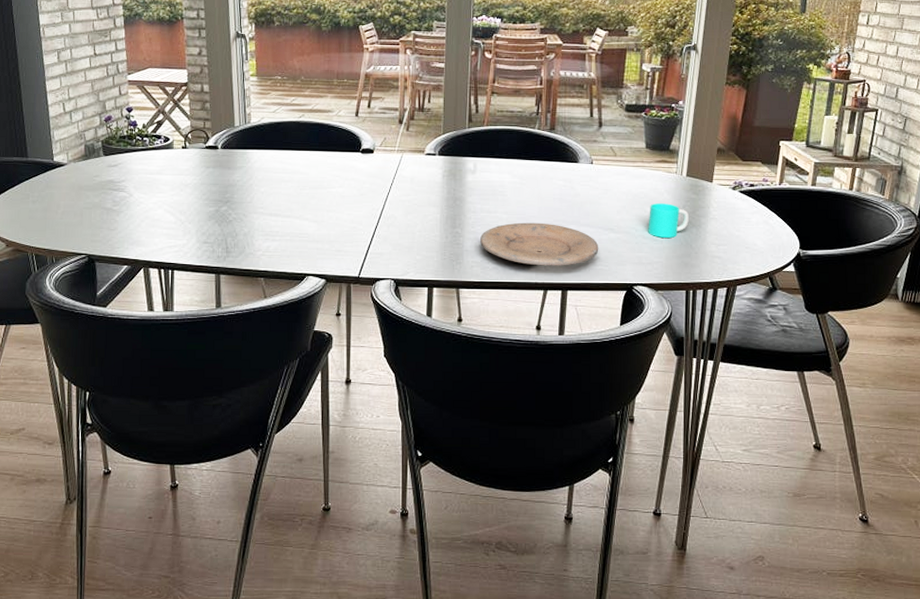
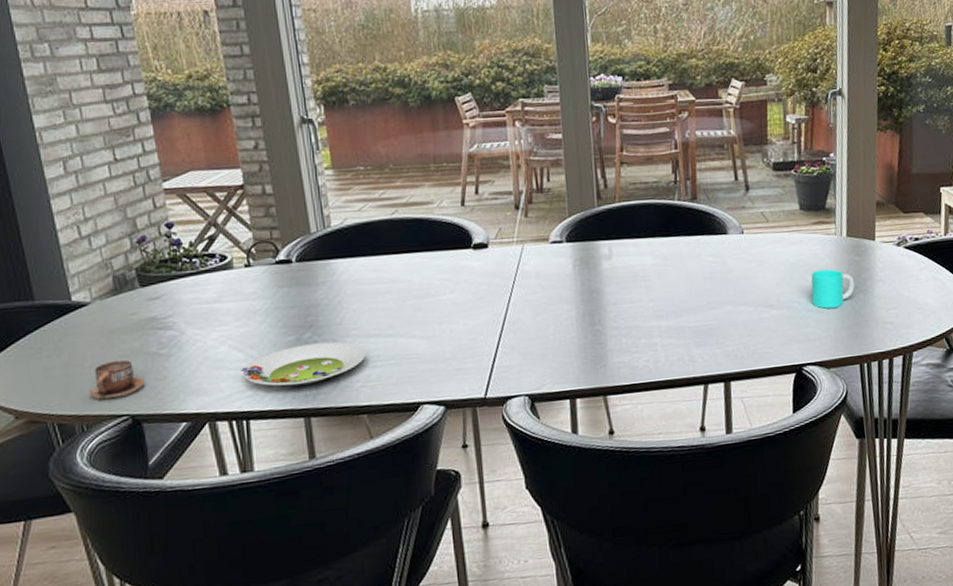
cup: none [59,211,100,240] -> present [89,360,145,400]
salad plate: none [171,215,267,248] -> present [241,341,366,386]
plate: present [480,222,599,266] -> none [625,307,761,358]

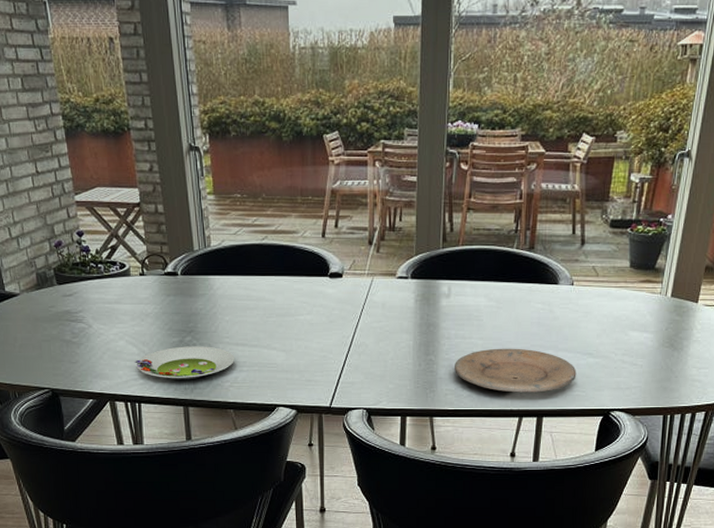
cup: present [89,360,145,400] -> none [19,343,61,374]
plate: none [625,307,761,358] -> present [455,348,577,393]
cup: present [811,269,855,309] -> none [628,326,671,362]

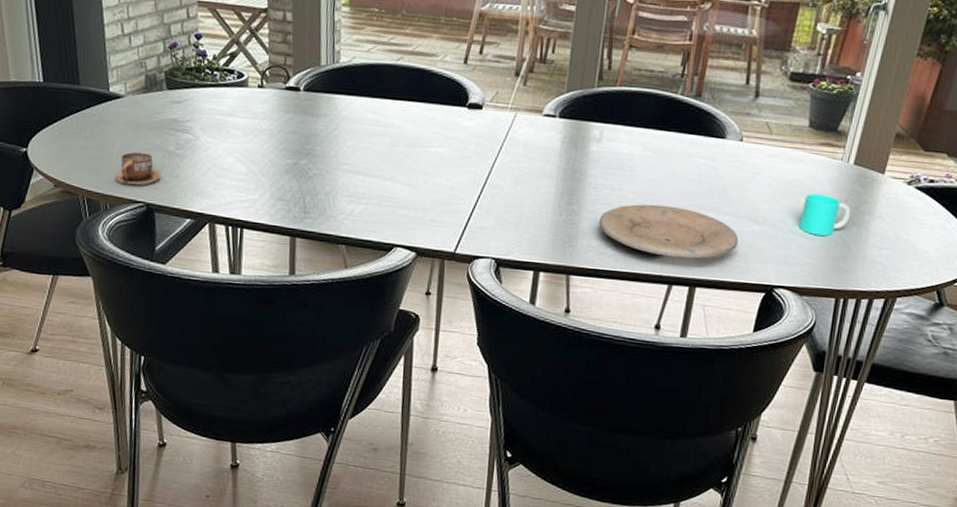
cup: none [19,343,61,374] -> present [115,151,161,186]
salad plate: present [135,346,234,380] -> none [242,169,353,208]
cup: none [628,326,671,362] -> present [799,193,851,236]

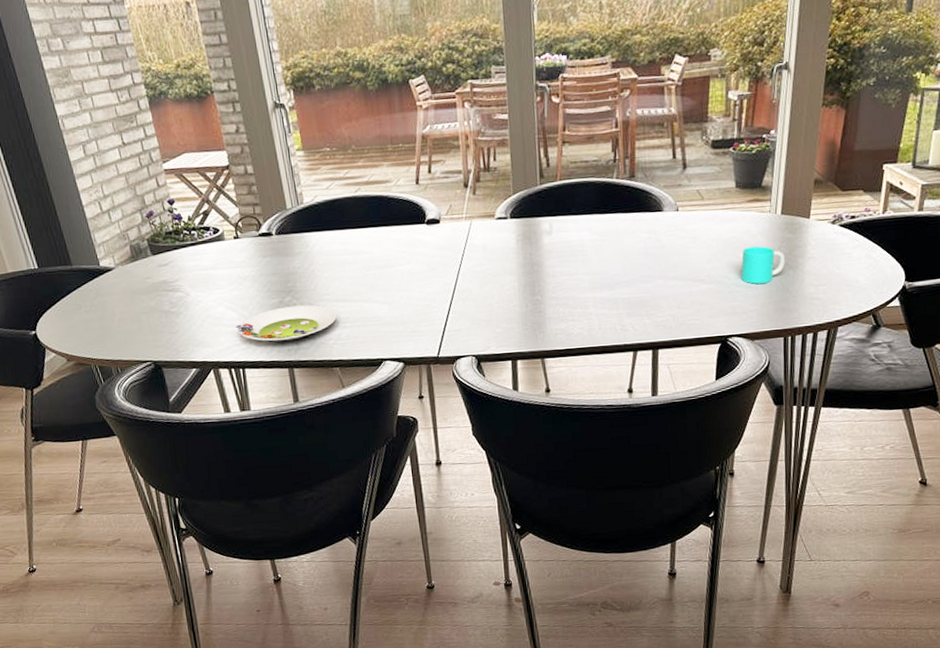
cup: present [115,151,161,186] -> none [120,316,162,348]
salad plate: none [242,169,353,208] -> present [236,305,337,342]
plate: present [599,204,739,259] -> none [562,280,690,327]

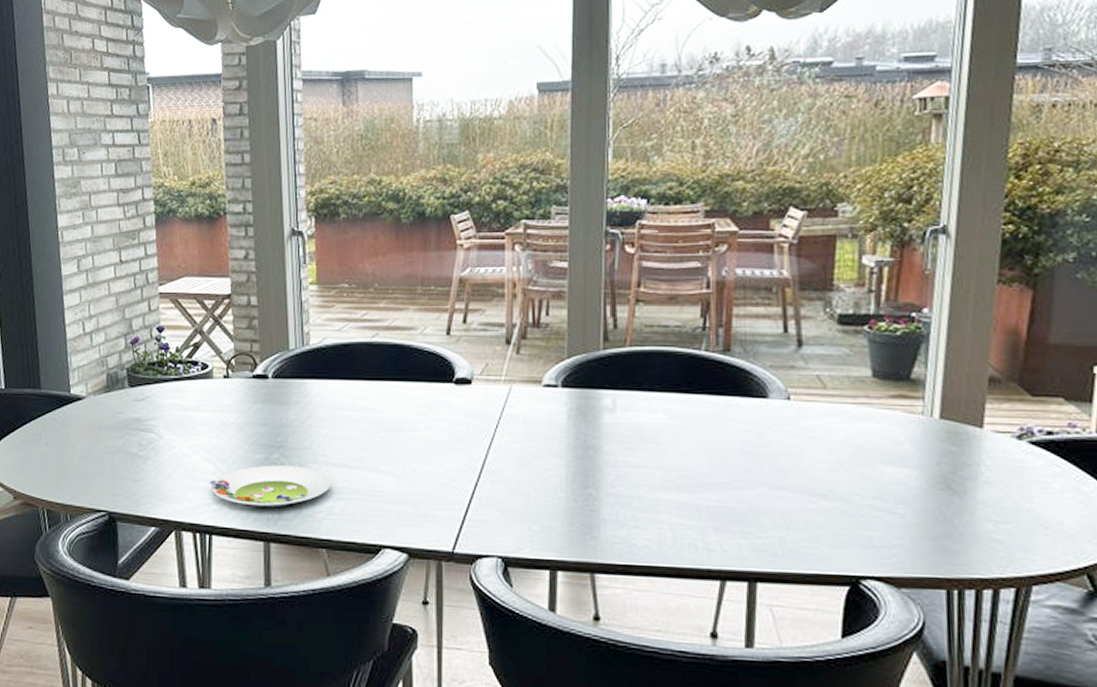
cup: present [741,246,785,284] -> none [880,458,947,510]

